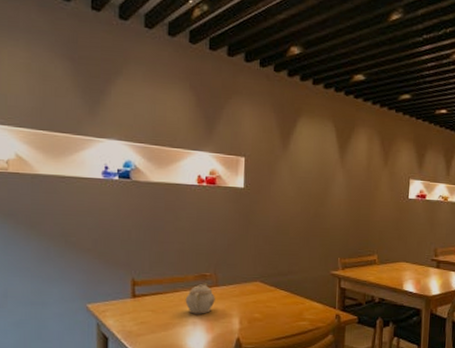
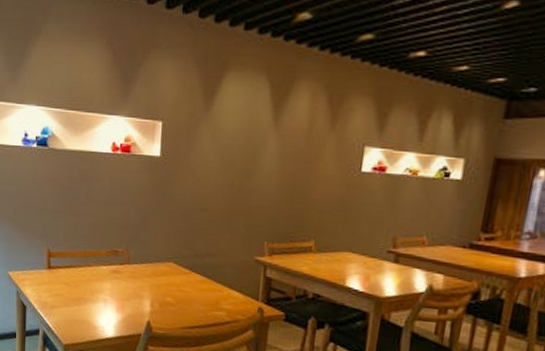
teapot: present [185,283,215,314] -> none [97,259,127,292]

